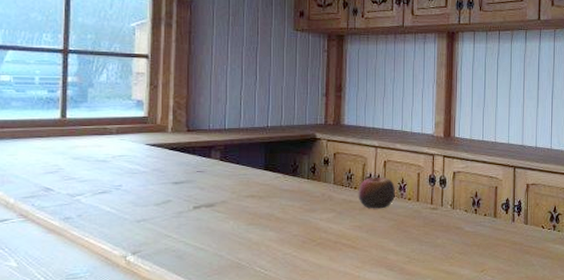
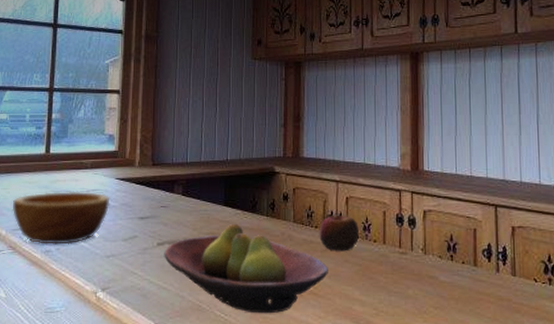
bowl: none [21,157,140,212] -> present [12,191,110,245]
fruit bowl: none [201,186,366,267] -> present [164,223,328,314]

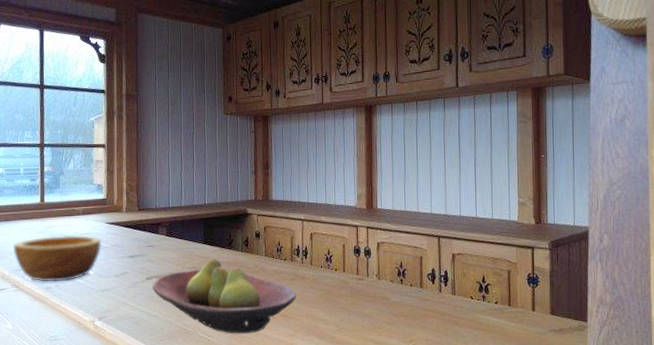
apple: present [319,212,359,251] -> none [287,246,322,279]

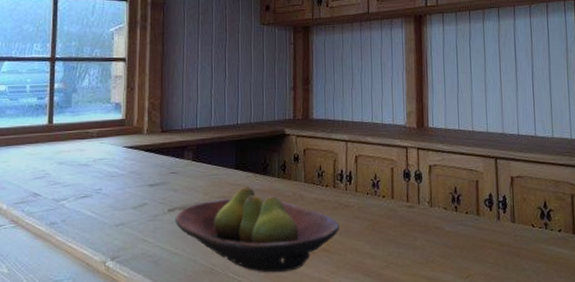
bowl: present [13,235,102,282] -> none [13,161,118,217]

